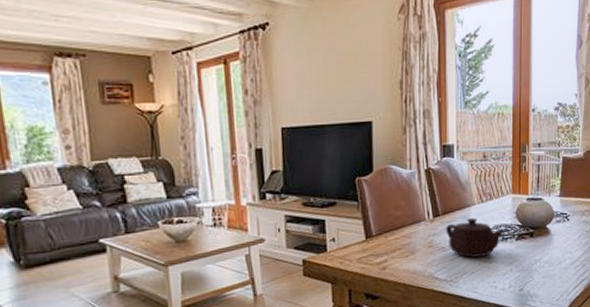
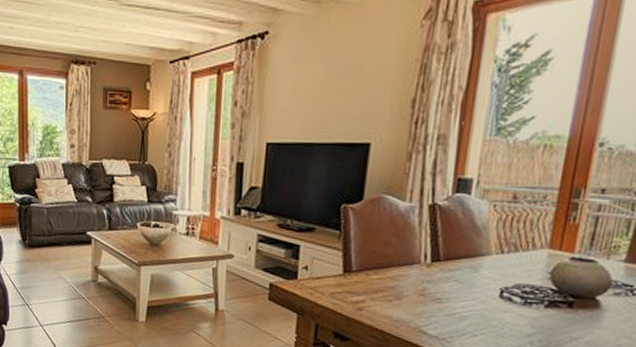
teapot: present [446,217,505,258] -> none [445,269,531,319]

